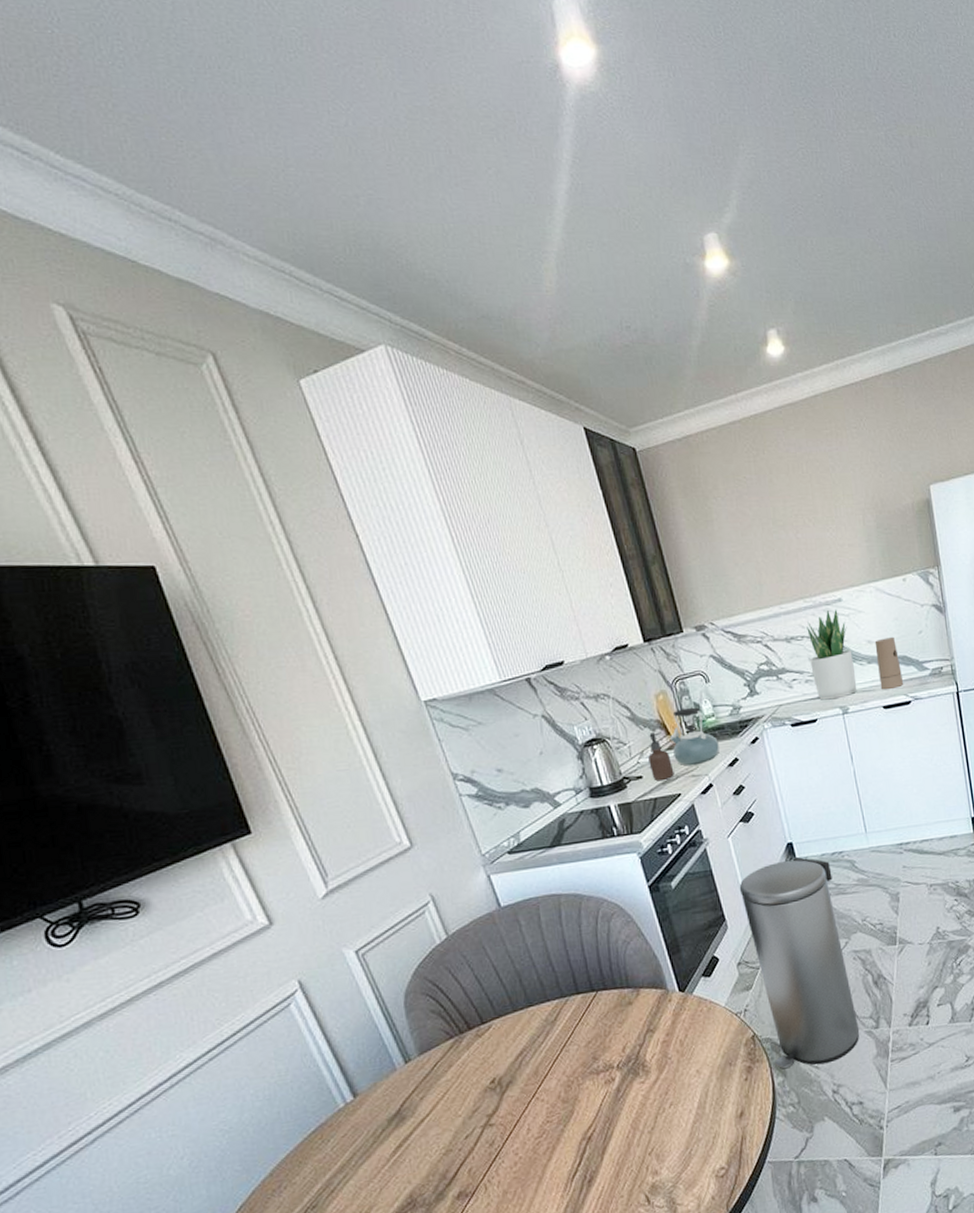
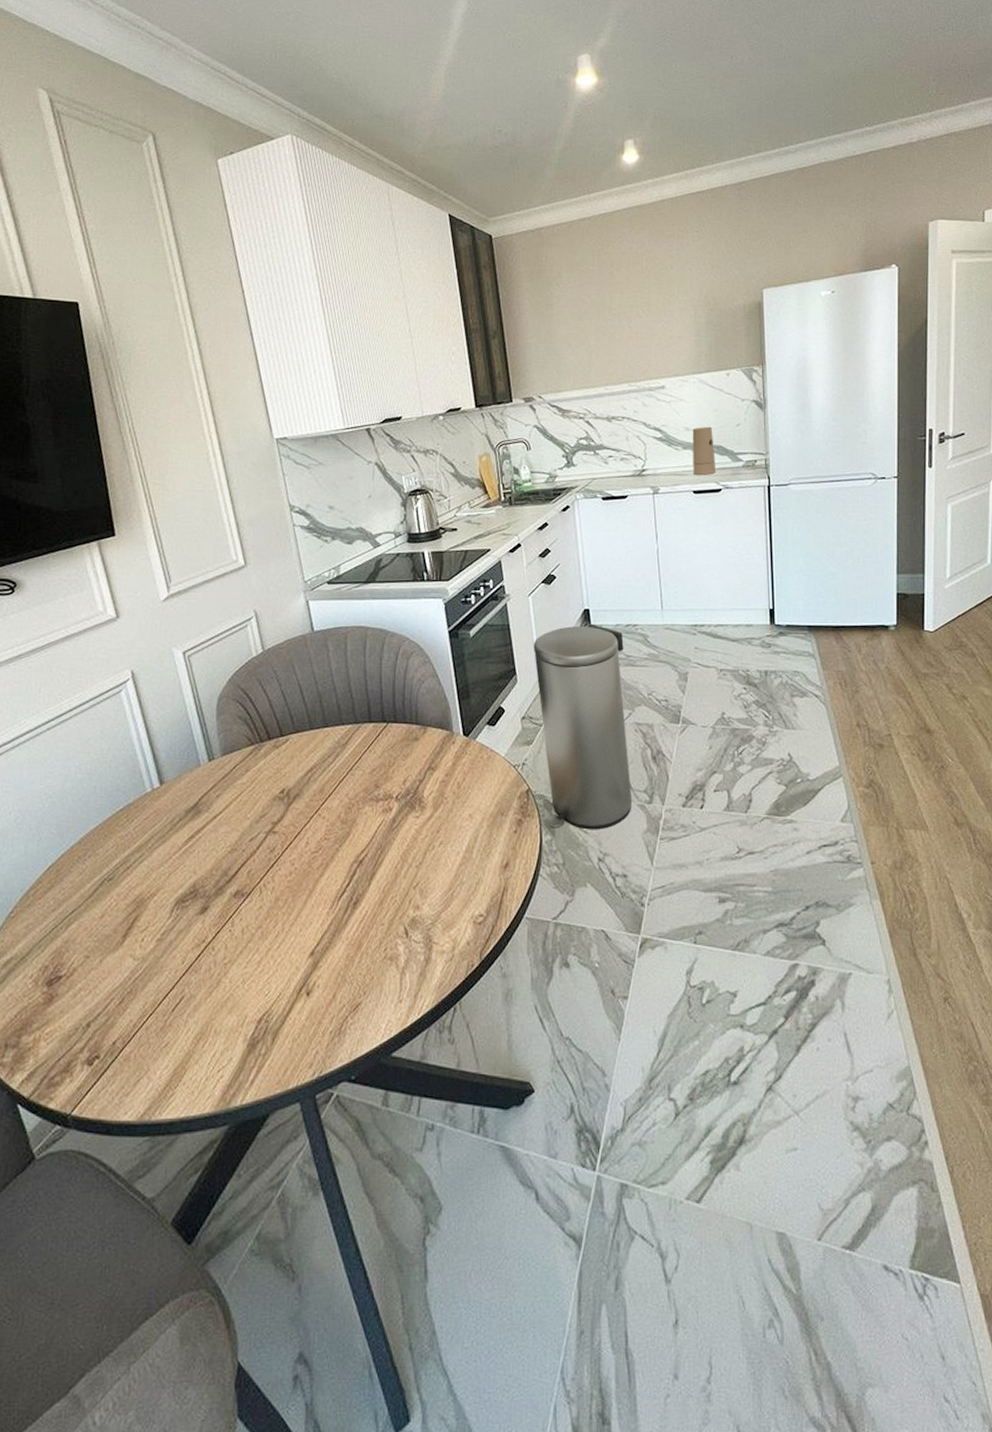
soap dispenser: present [648,732,674,782] -> none [465,490,487,536]
kettle: present [669,707,720,766] -> none [486,471,532,525]
planter: present [807,609,857,700] -> none [628,395,670,479]

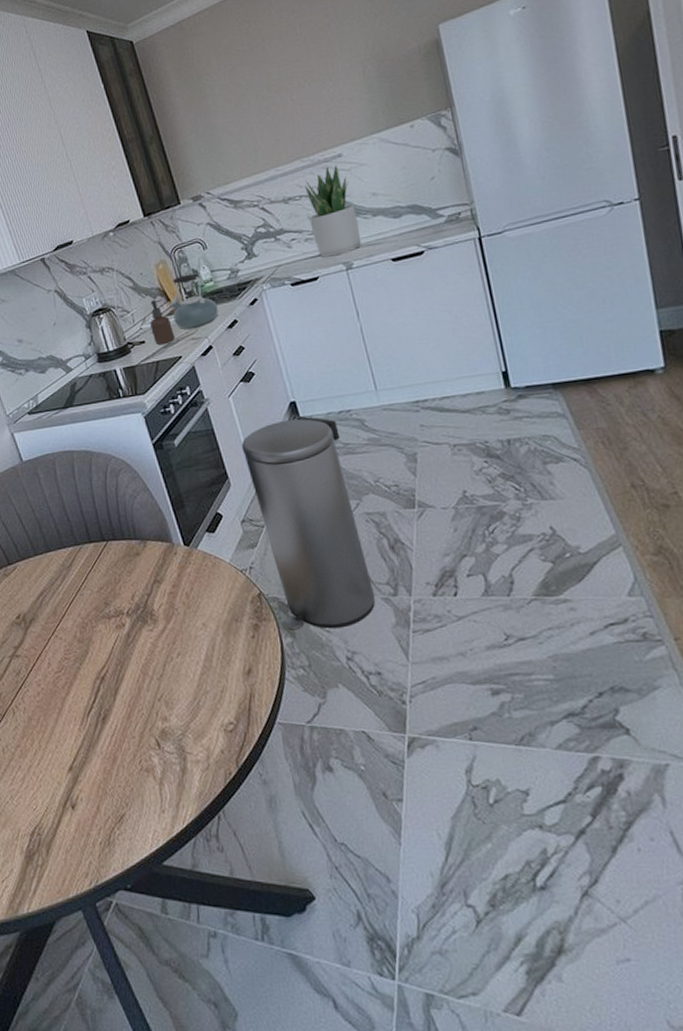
soap dispenser: none [465,490,487,536] -> present [150,299,175,346]
kettle: none [486,471,532,525] -> present [169,273,218,330]
planter: none [628,395,670,479] -> present [305,165,362,258]
canister: present [692,426,715,476] -> none [380,186,414,243]

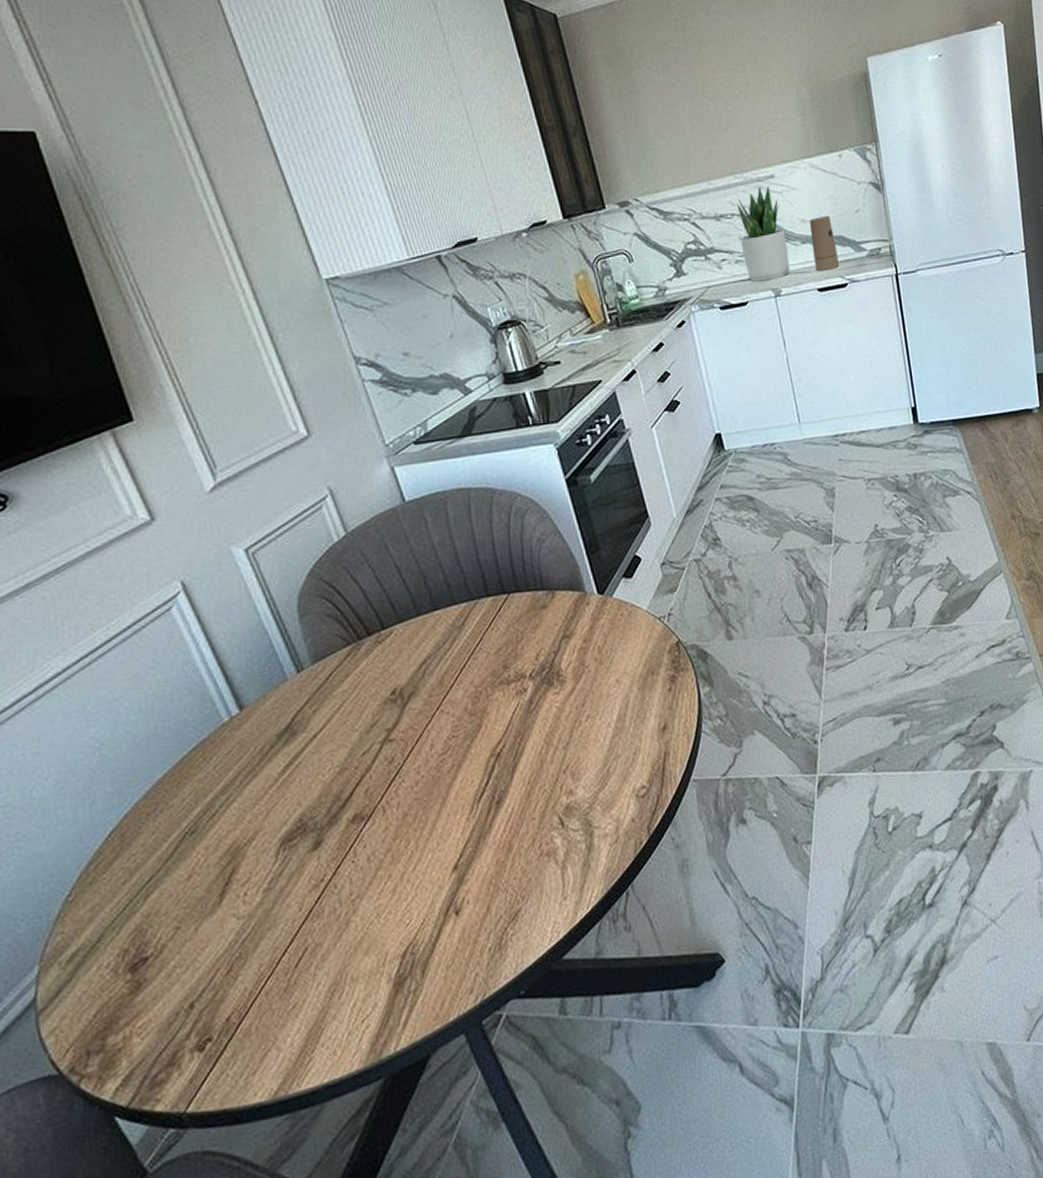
soap dispenser: present [150,299,175,346] -> none [567,314,595,367]
kettle: present [169,273,218,330] -> none [590,288,643,351]
pedal bin: present [241,416,375,630] -> none [663,449,792,679]
canister: none [380,186,414,243] -> present [809,215,839,272]

